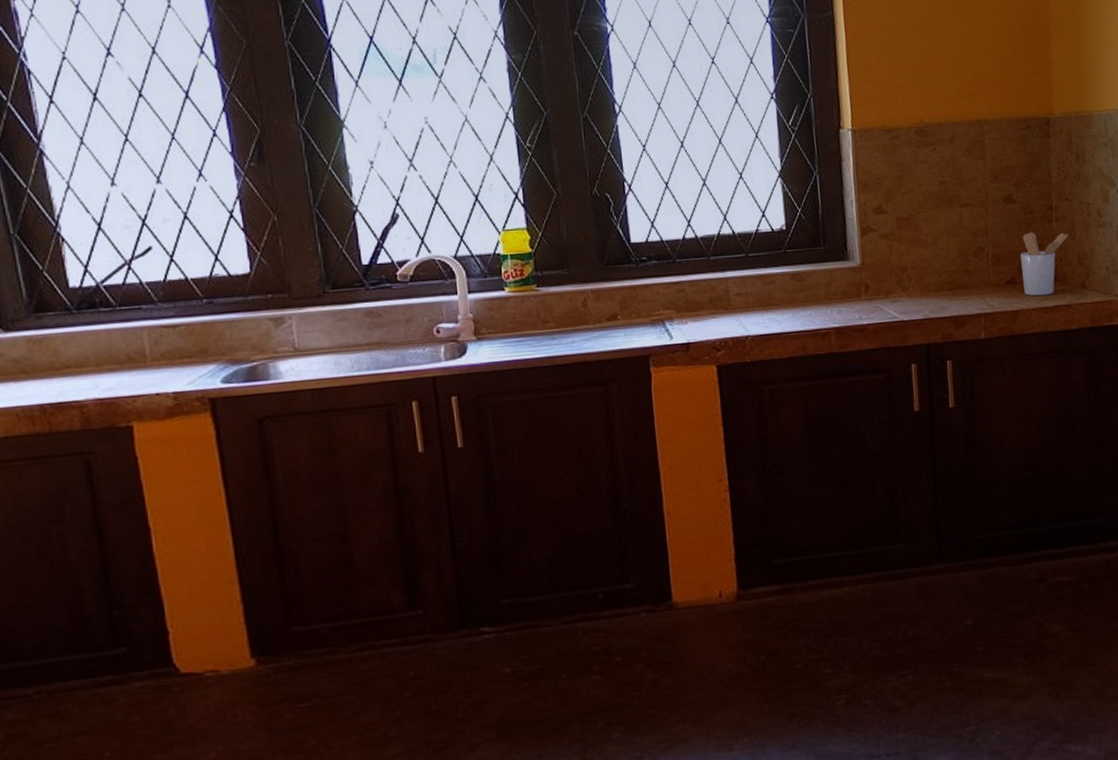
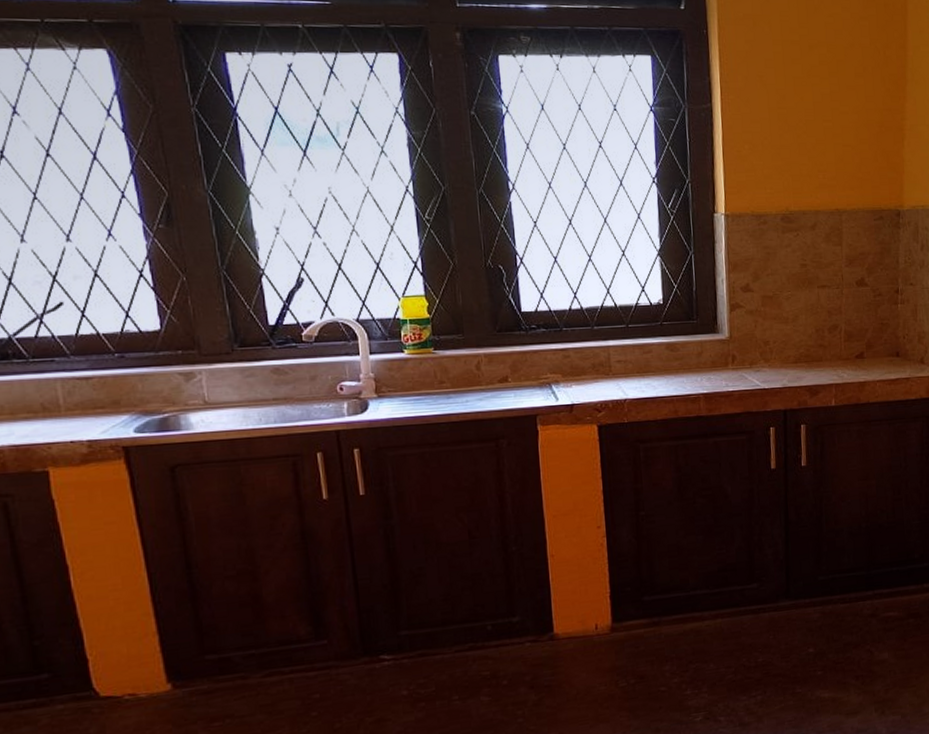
utensil holder: present [1020,232,1069,296] -> none [869,312,912,370]

